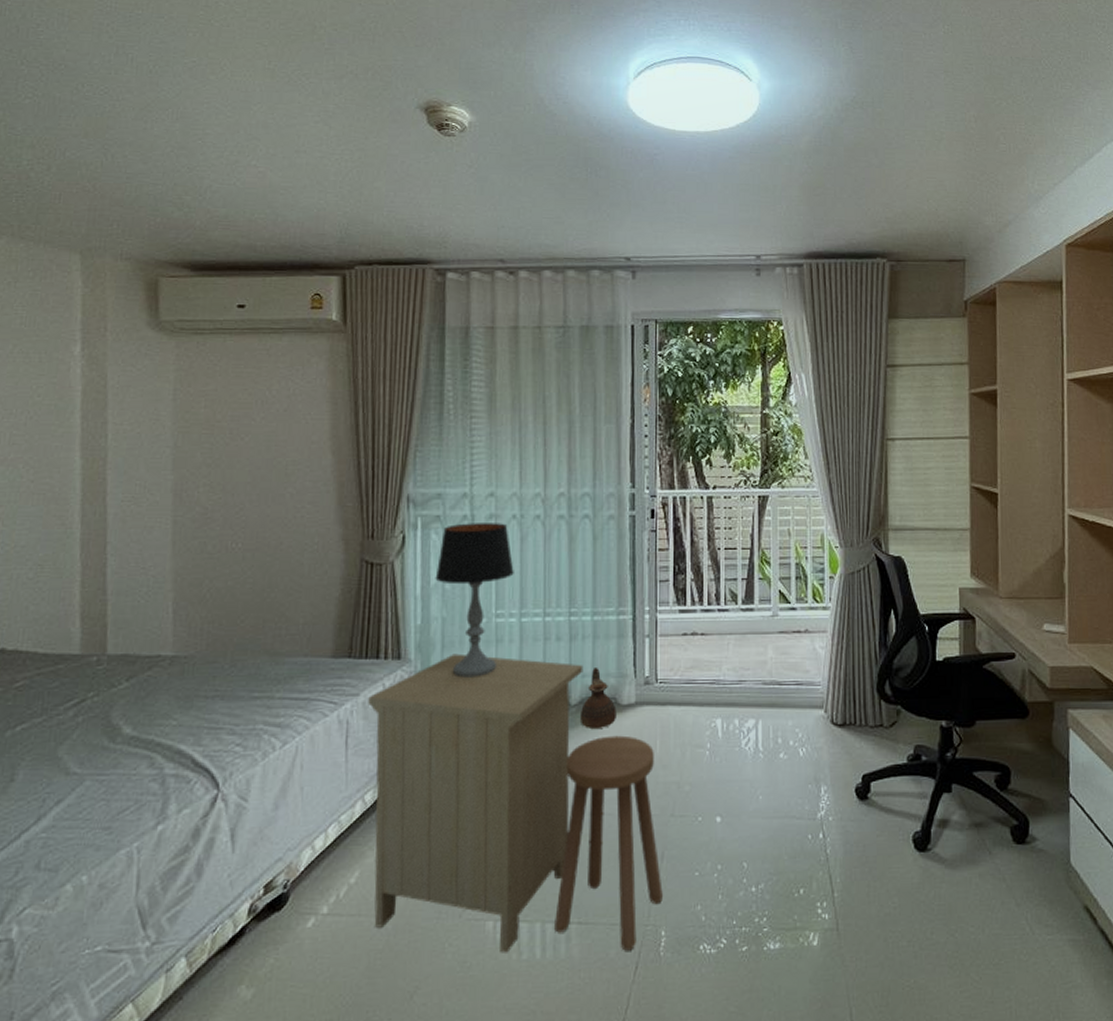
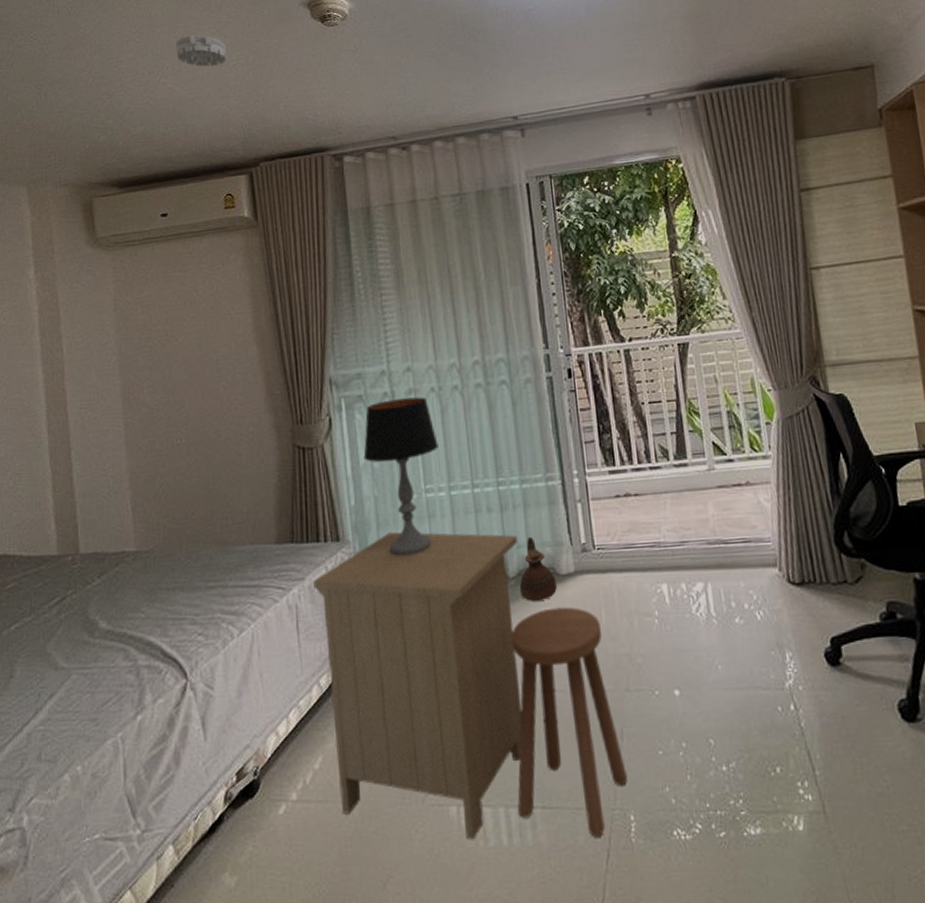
smoke detector: none [272,119,330,157] -> present [176,34,227,67]

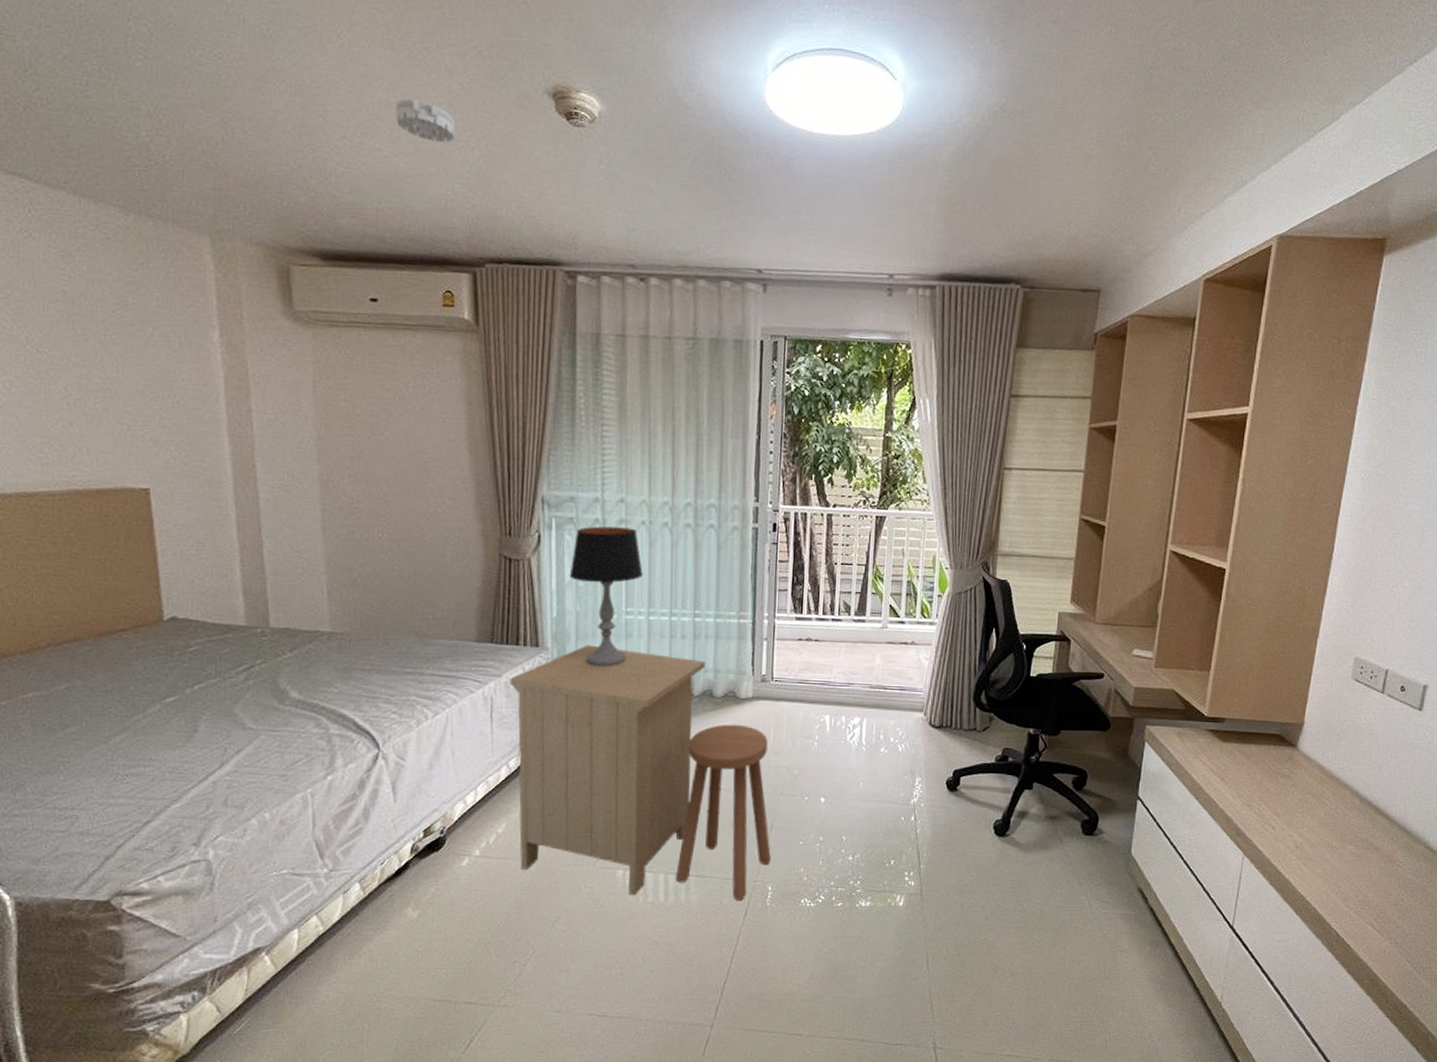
ceramic jug: present [519,536,557,602] -> none [701,663,735,718]

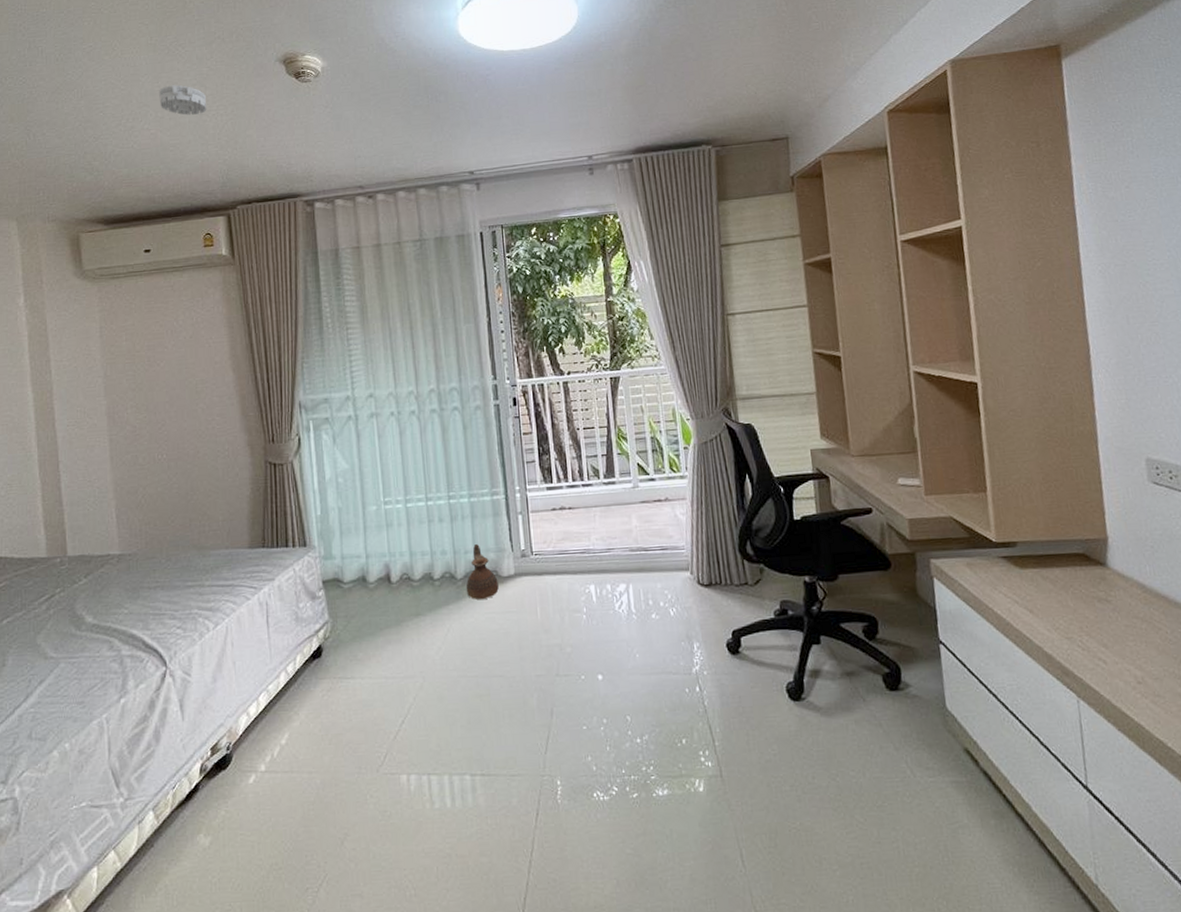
nightstand: present [510,644,706,896] -> none [282,538,466,803]
table lamp: present [569,526,643,667] -> none [329,420,397,560]
stool: present [676,724,771,900] -> none [458,604,556,799]
ceramic jug: none [701,663,735,718] -> present [466,543,499,600]

